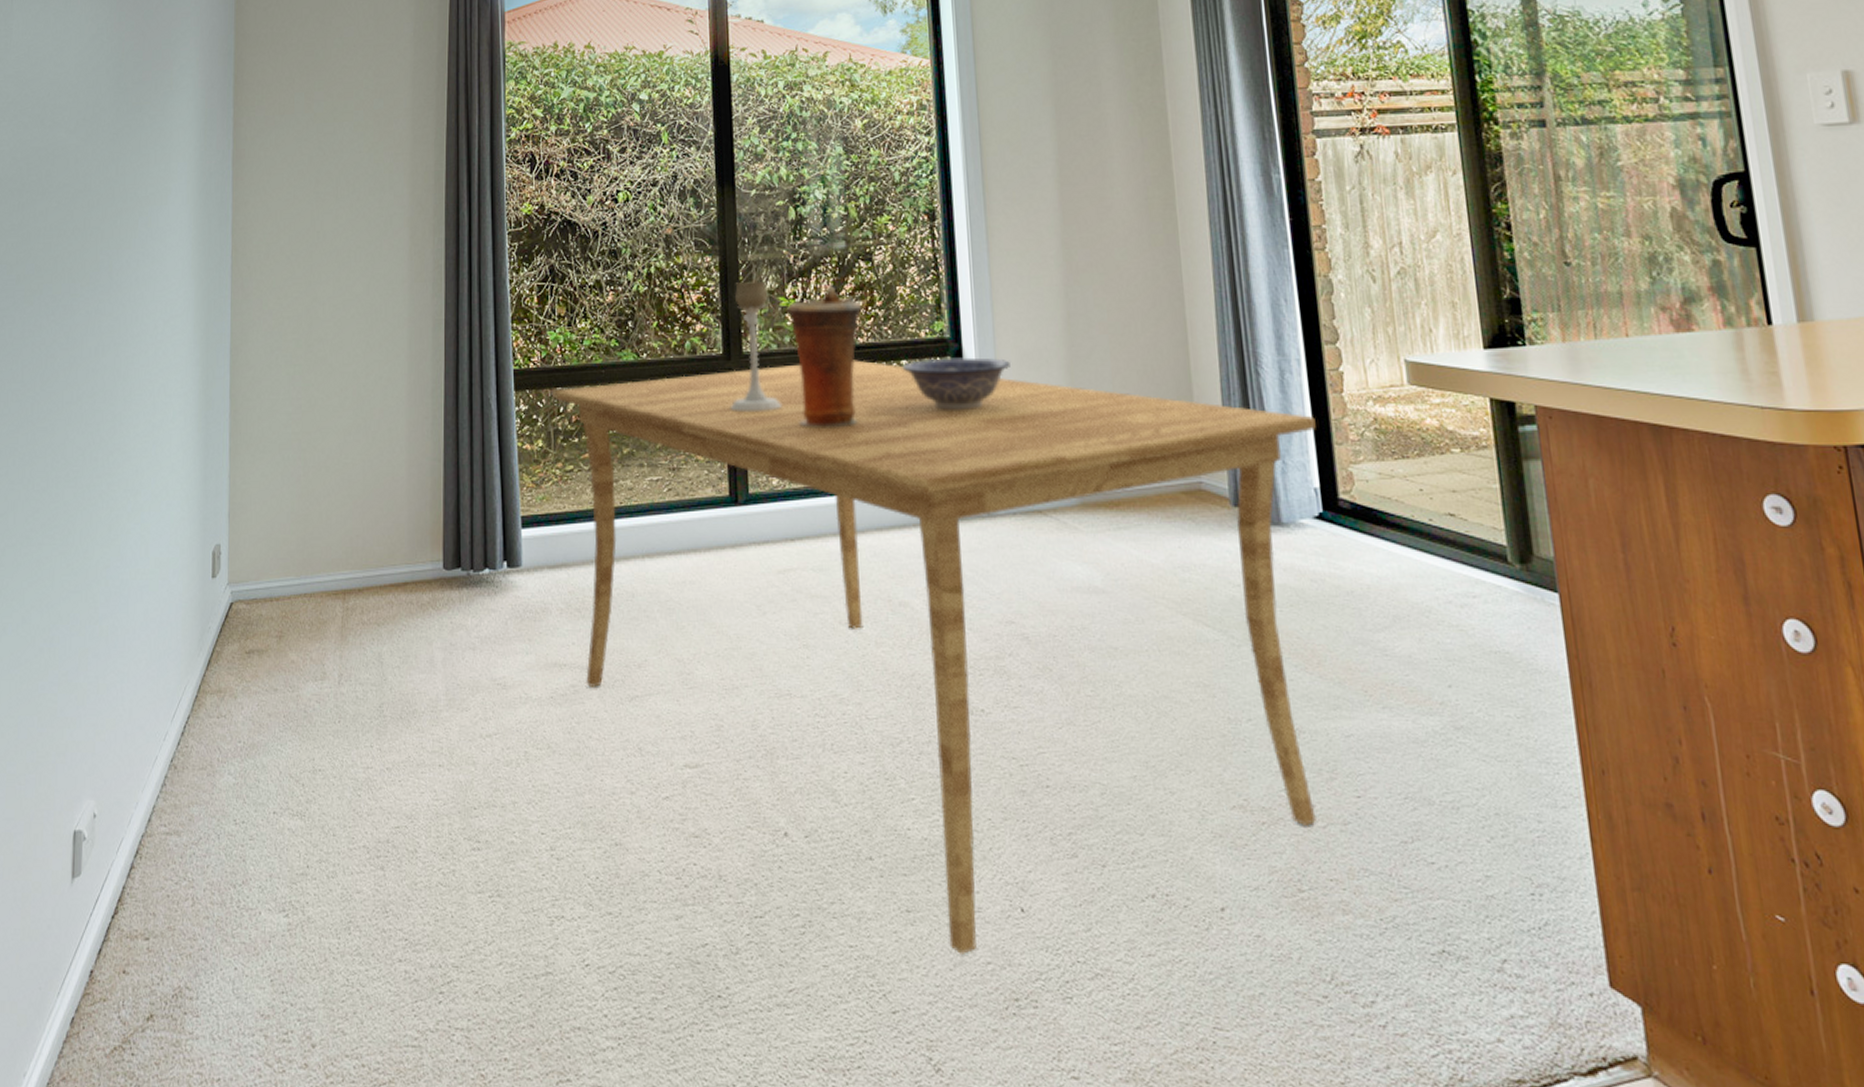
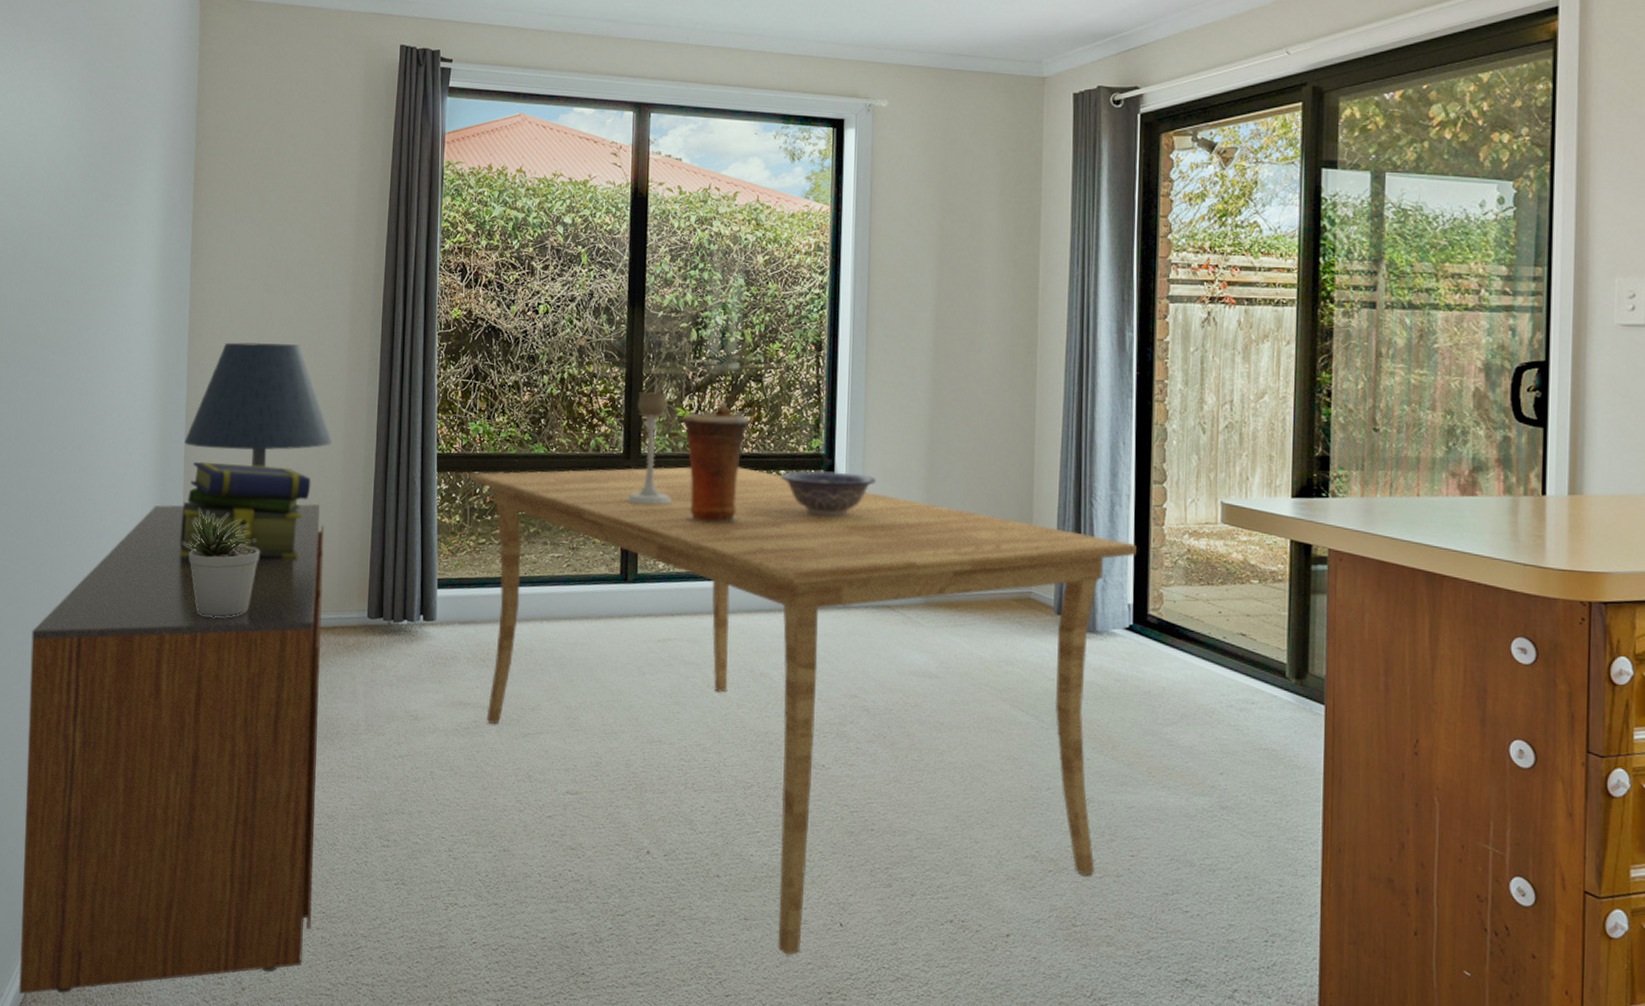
sideboard: none [44,439,392,1072] -> present [18,504,325,995]
stack of books: none [226,397,373,512] -> present [180,461,311,559]
potted plant: none [229,453,318,581] -> present [182,508,260,618]
table lamp: none [230,257,395,400] -> present [185,342,332,467]

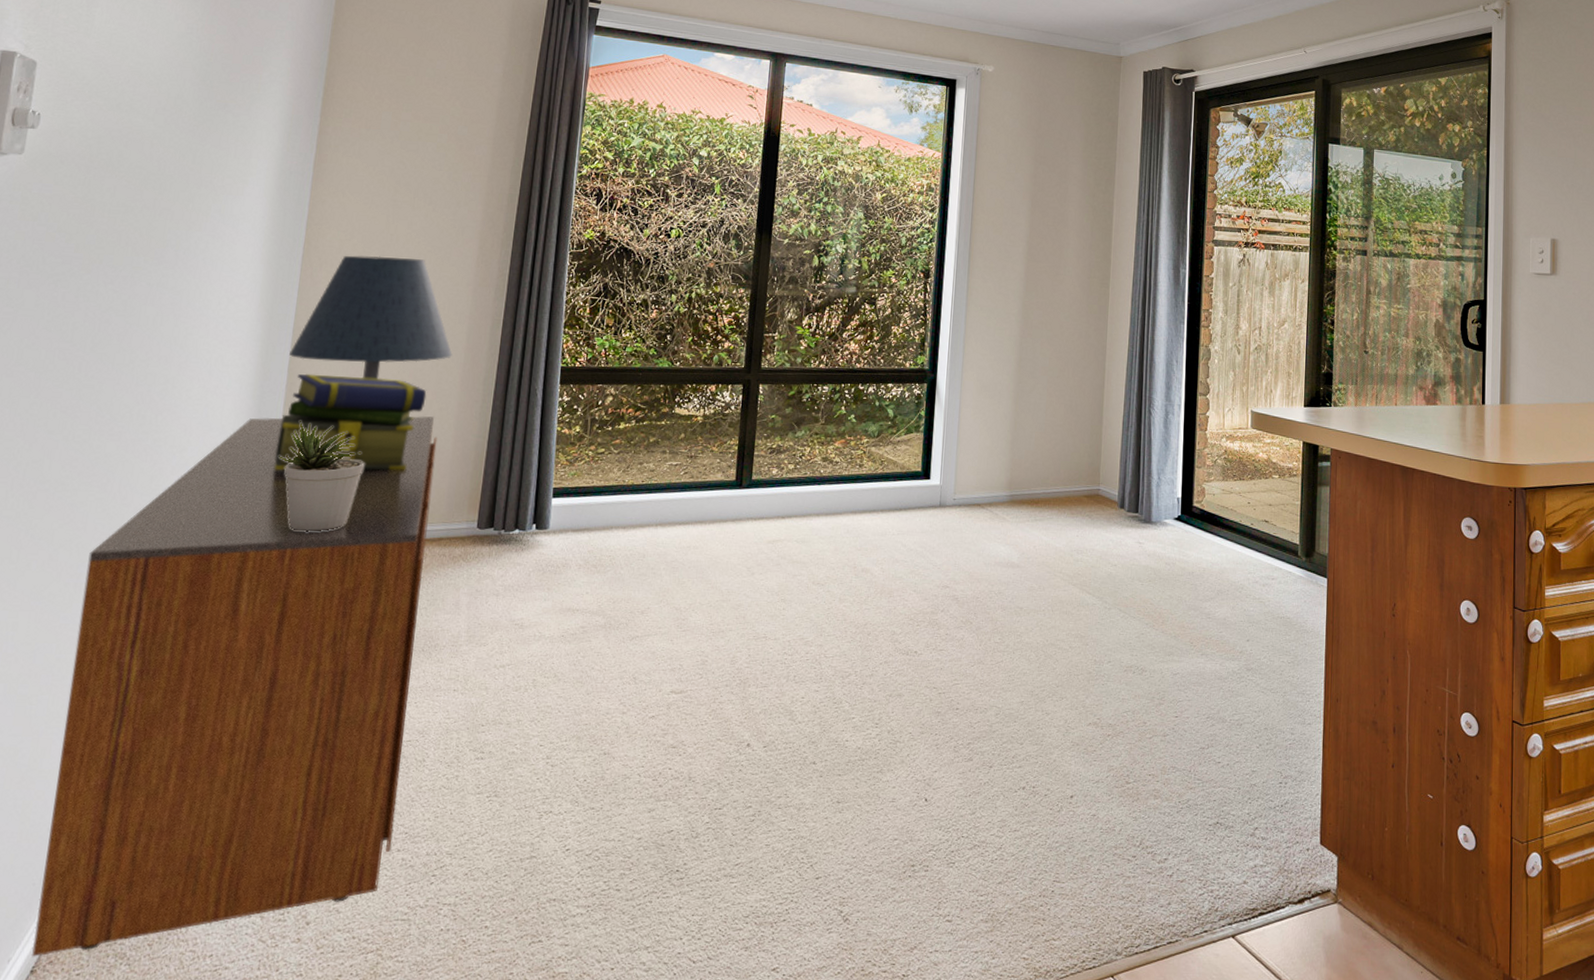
dining table: present [472,466,1137,956] -> none [594,380,1185,834]
candle holder: present [627,391,671,505] -> none [746,311,788,416]
vase: present [683,401,750,523] -> none [800,321,863,432]
decorative bowl: present [780,470,876,517] -> none [888,384,972,425]

